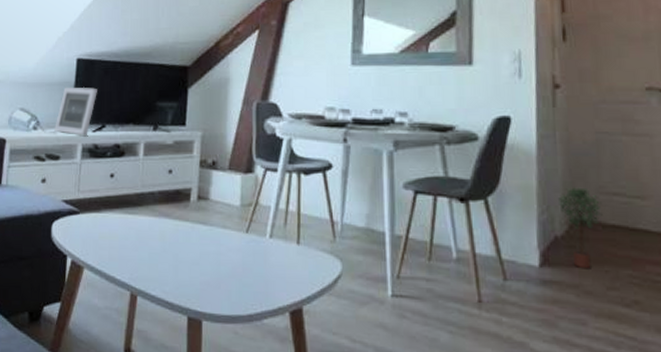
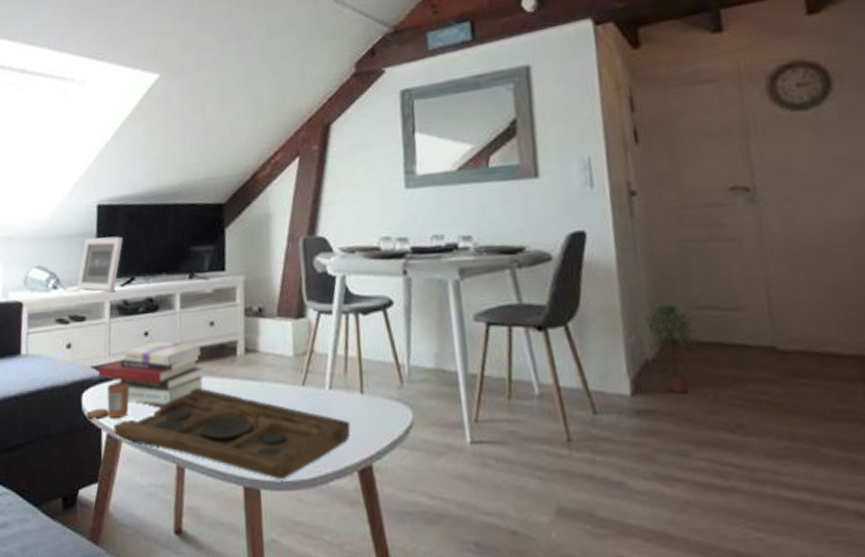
candle: none [54,216,94,247] -> present [86,382,130,419]
books: none [68,183,160,240] -> present [98,341,204,407]
decorative tray: none [78,227,286,313] -> present [114,388,351,479]

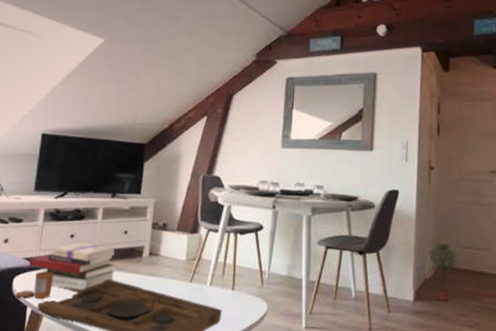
picture frame: present [77,236,123,292] -> none [18,158,61,201]

